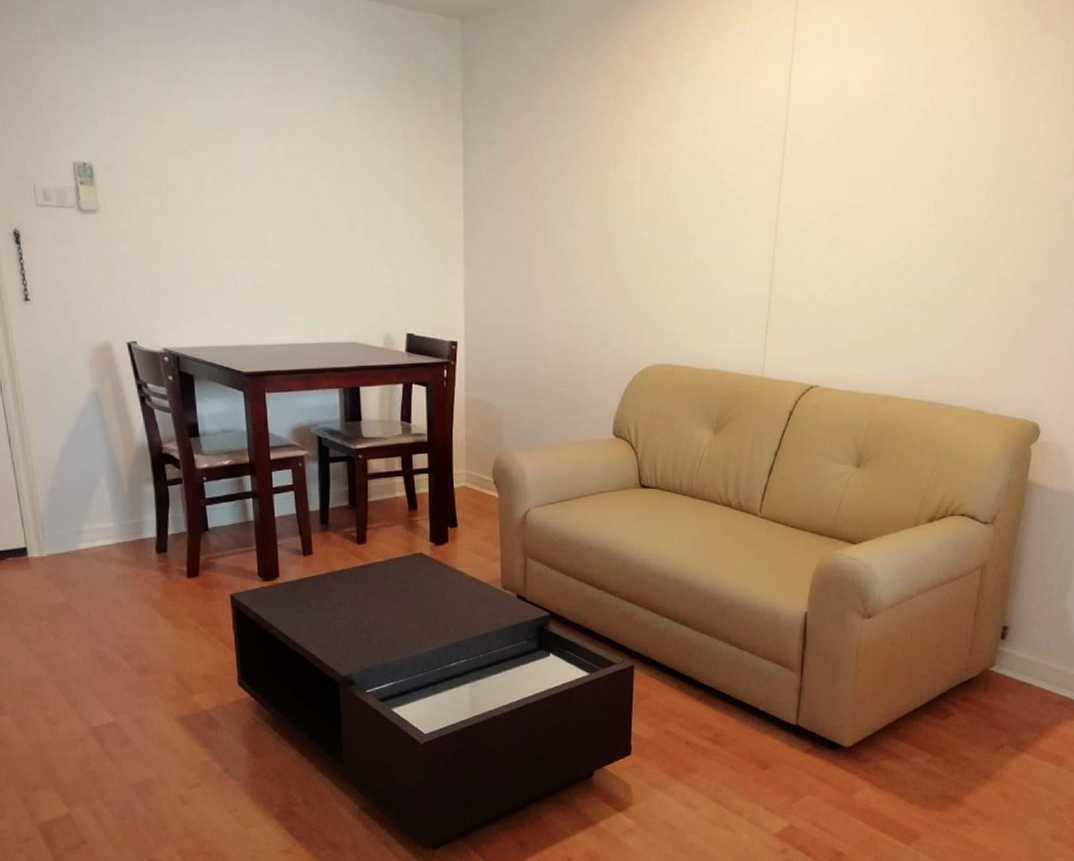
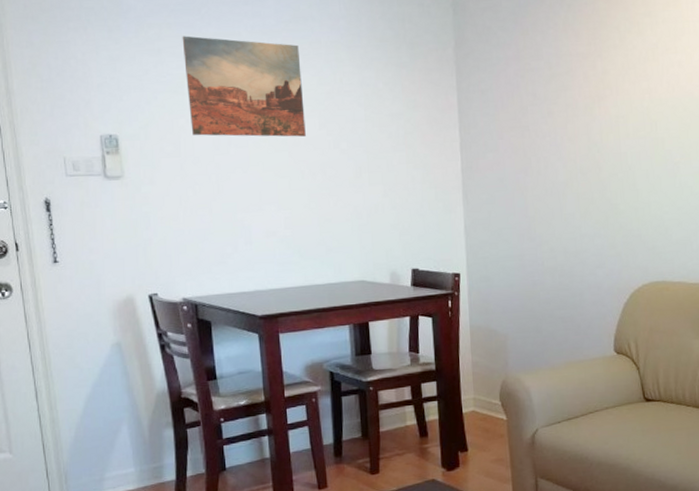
wall art: none [162,55,298,180] -> present [182,35,306,137]

